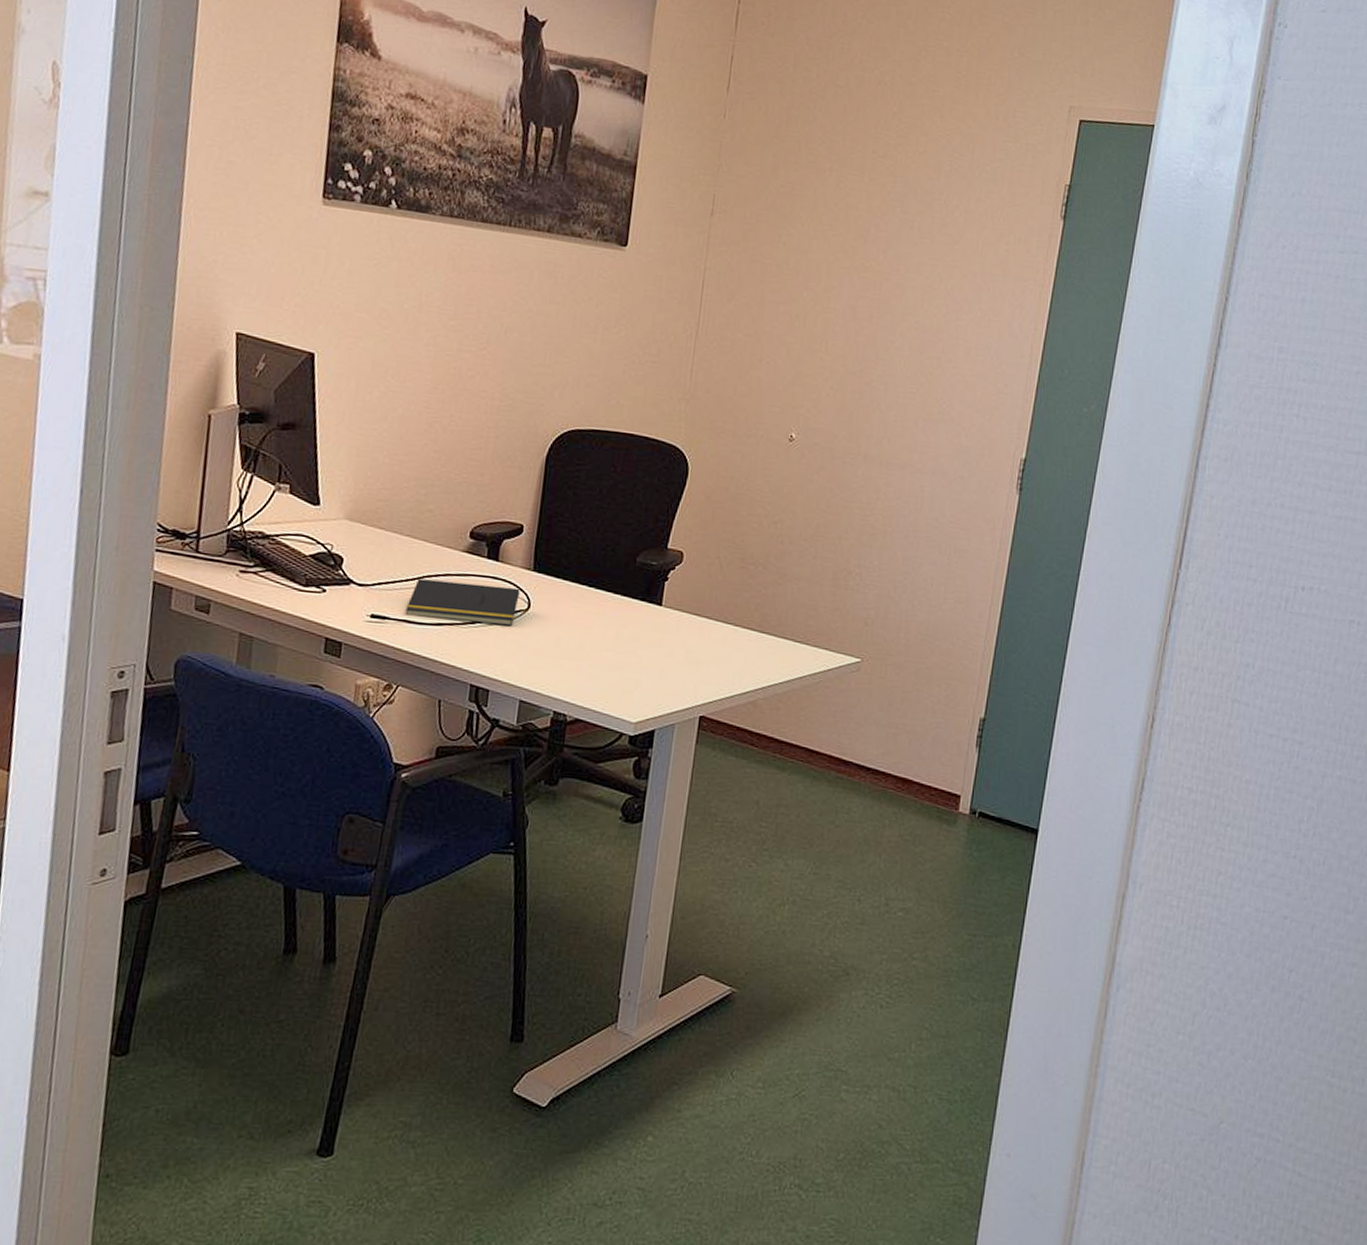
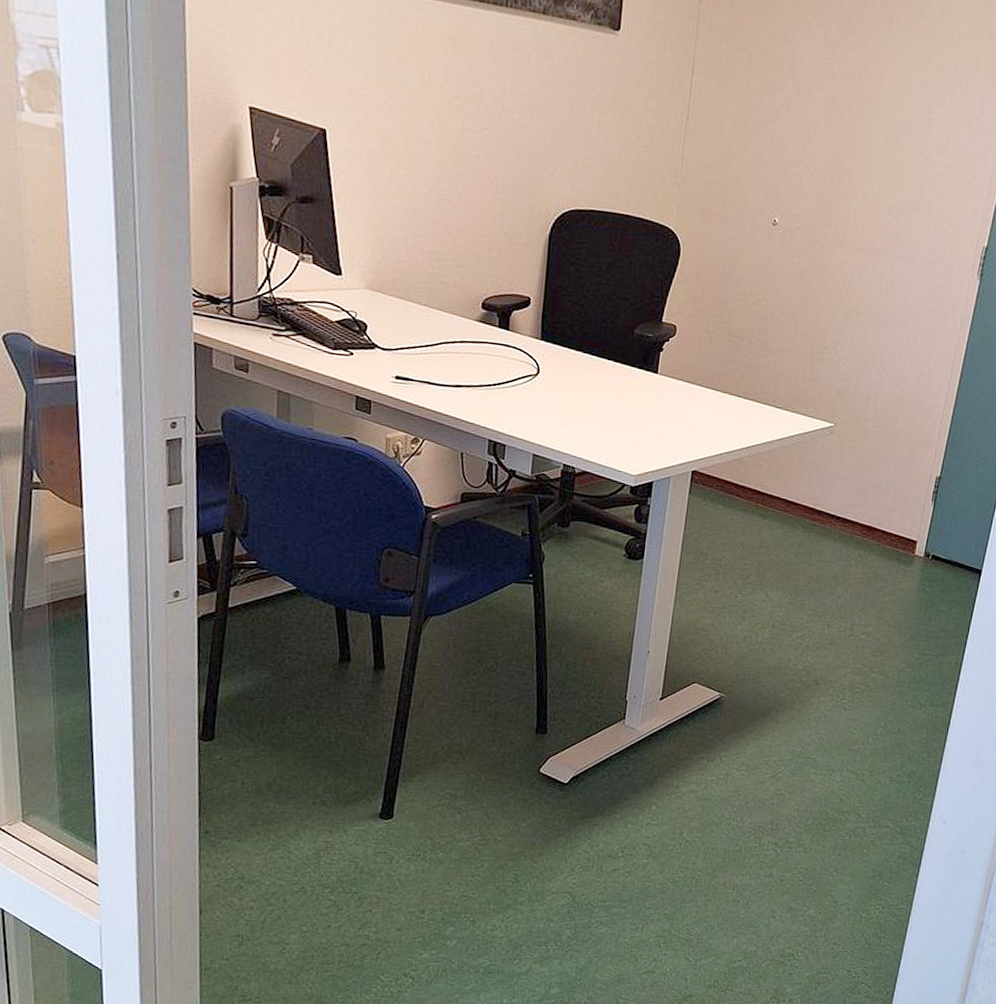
notepad: present [405,578,521,626] -> none [426,344,530,389]

